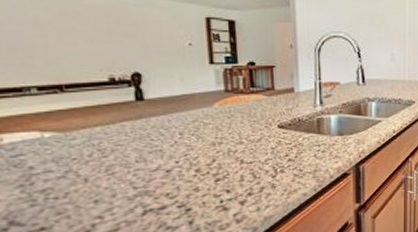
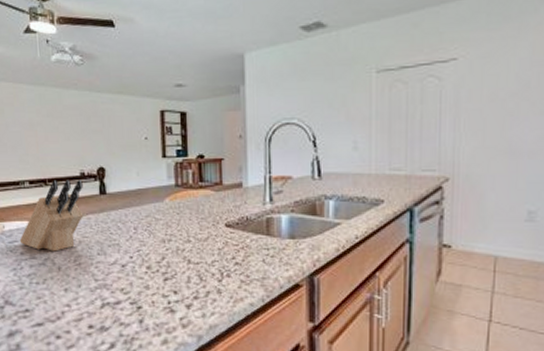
knife block: none [26,86,116,163] -> present [19,180,84,252]

